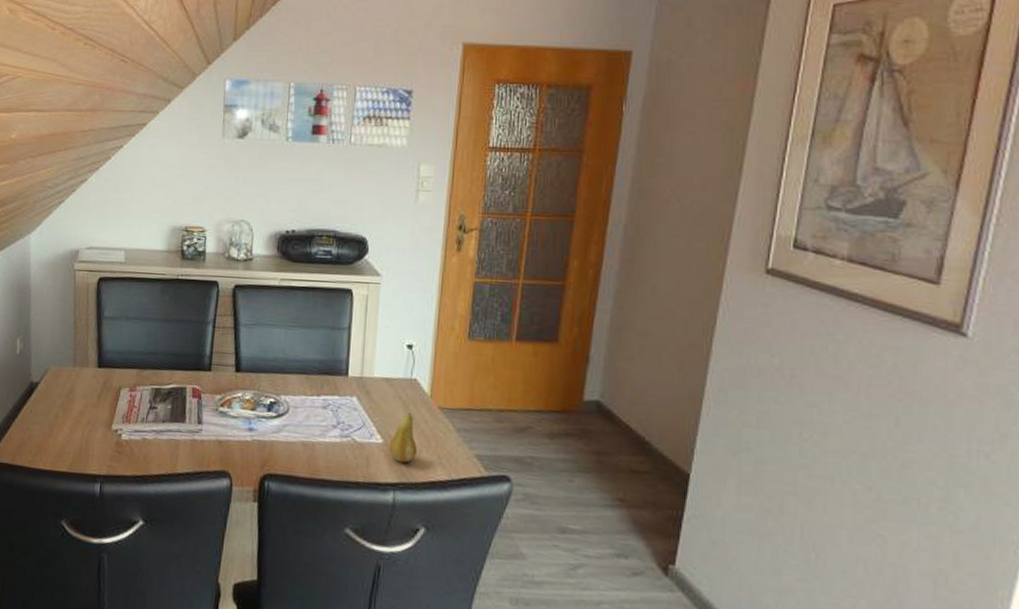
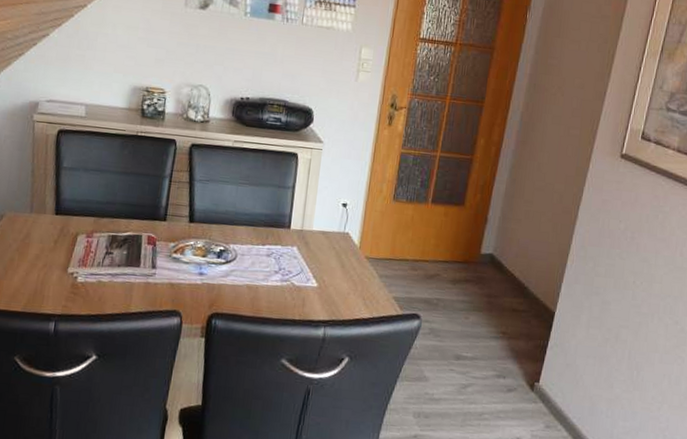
fruit: present [388,413,417,463] -> none [322,261,346,304]

